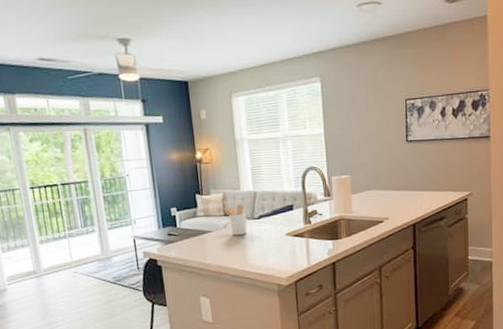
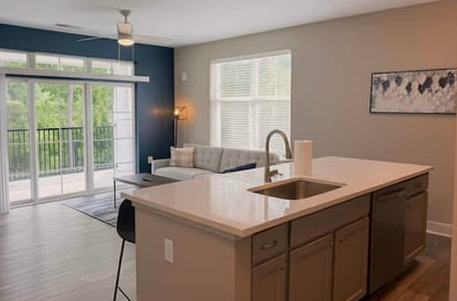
utensil holder: present [221,204,247,235] -> none [191,158,213,186]

